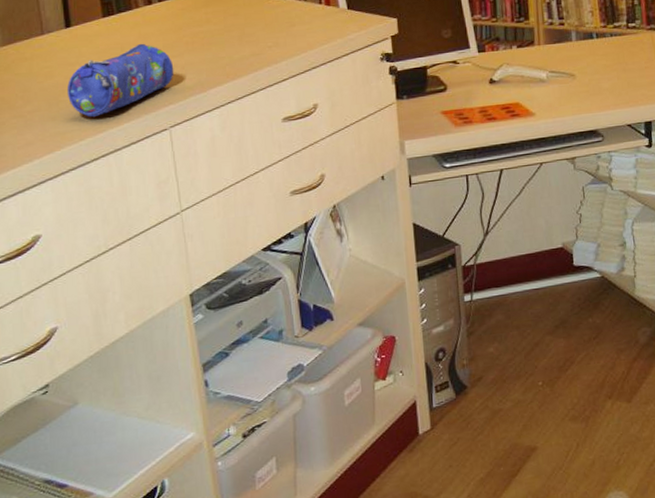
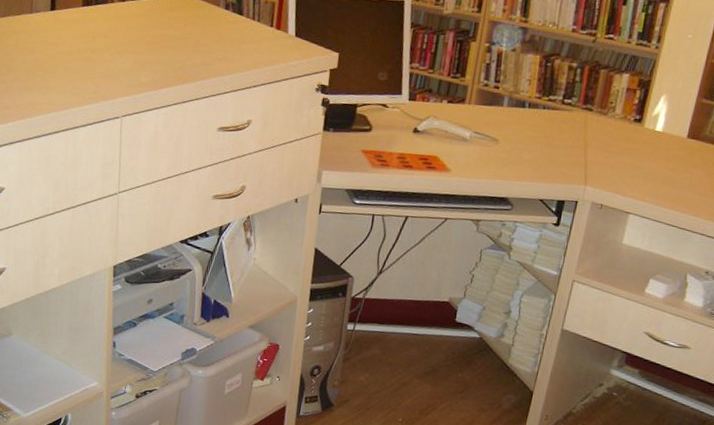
pencil case: present [66,43,174,118] -> none [43,35,134,95]

